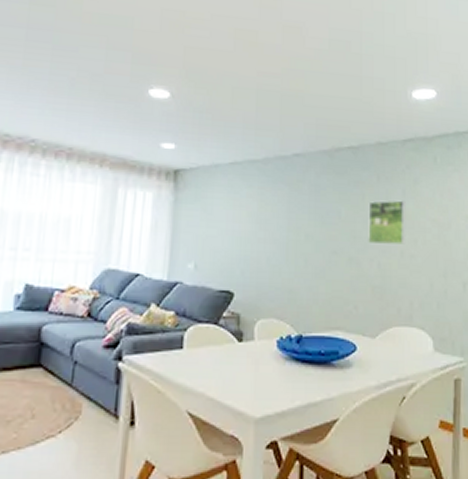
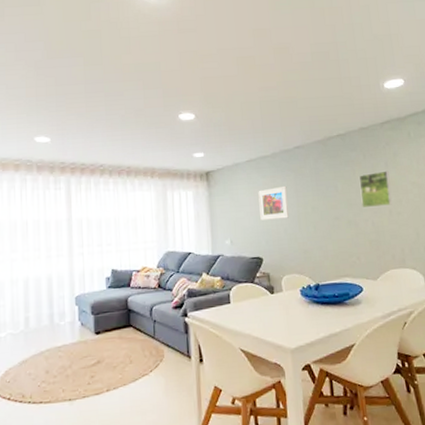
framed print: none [238,201,277,245] -> present [258,185,289,220]

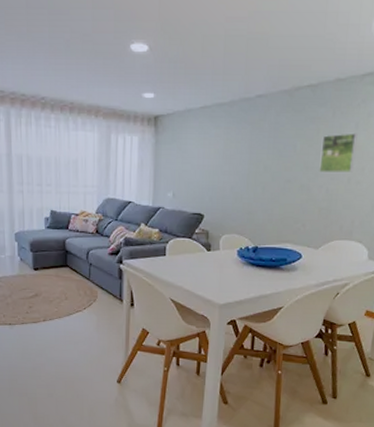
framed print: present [258,185,289,220] -> none [207,139,241,176]

